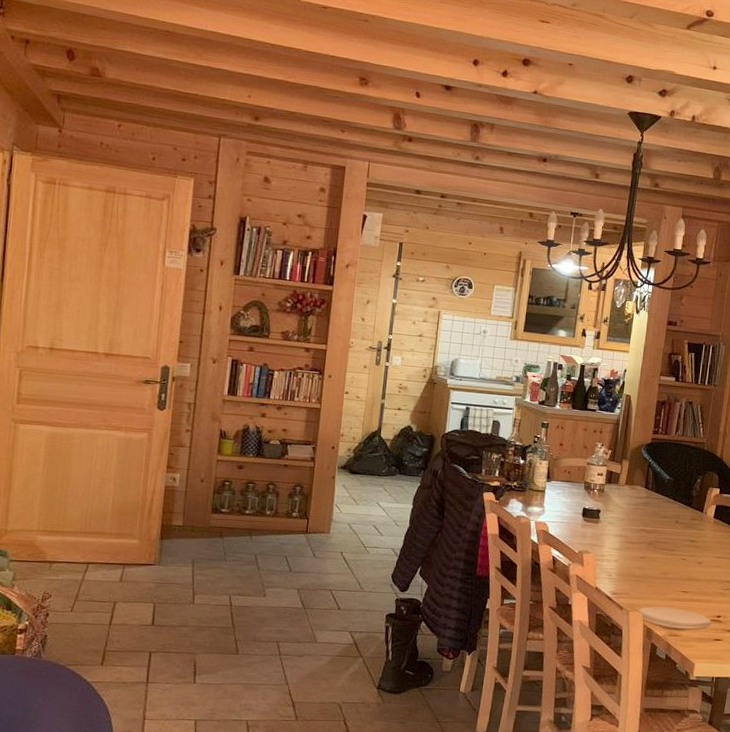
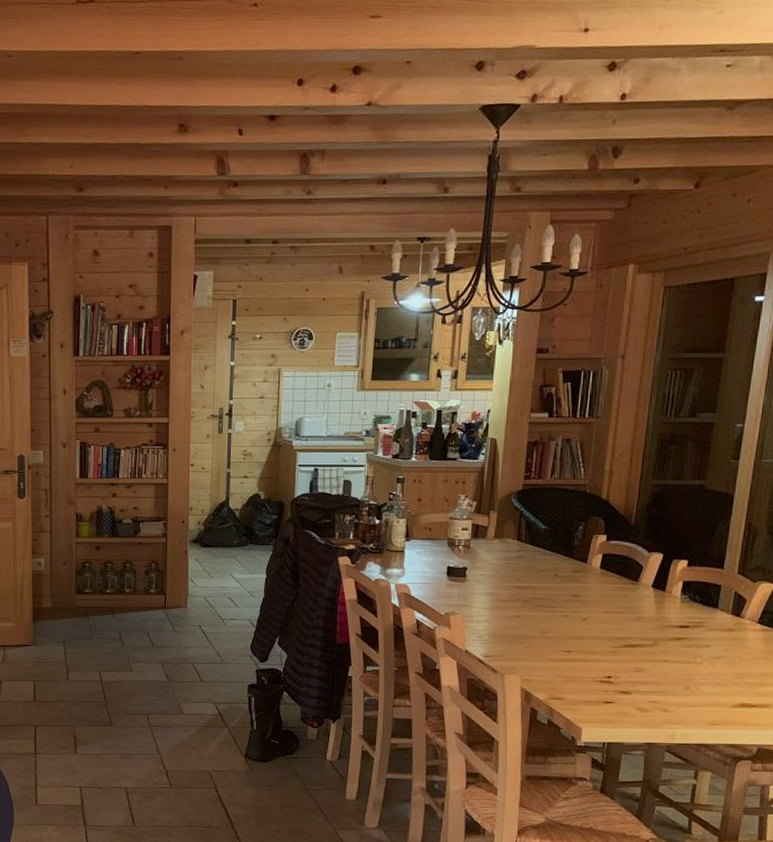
plate: present [635,606,712,631] -> none [511,668,601,694]

